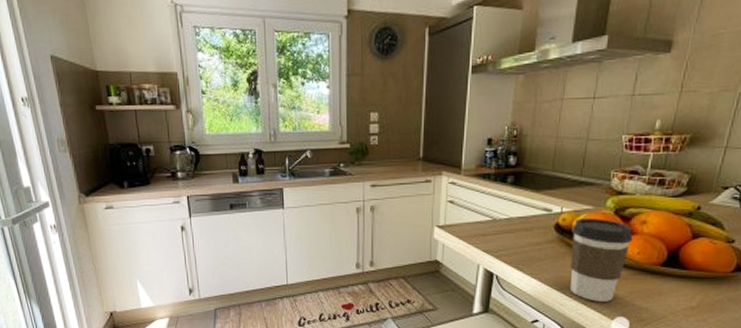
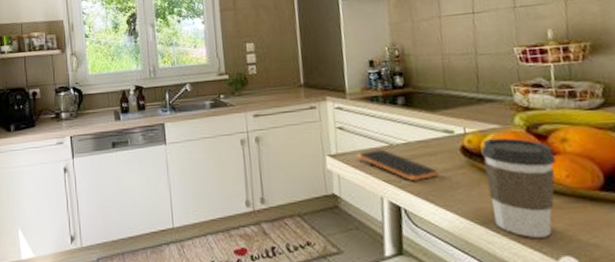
smartphone: none [463,222,532,253] -> present [357,149,439,182]

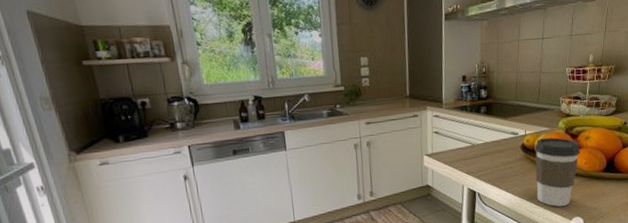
smartphone: present [357,149,439,182] -> none [447,148,505,172]

